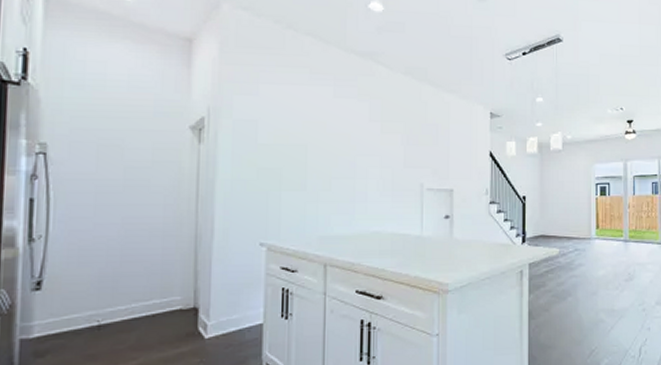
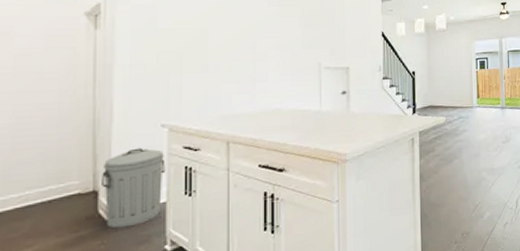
trash can: none [202,266,263,347] -> present [102,147,166,229]

